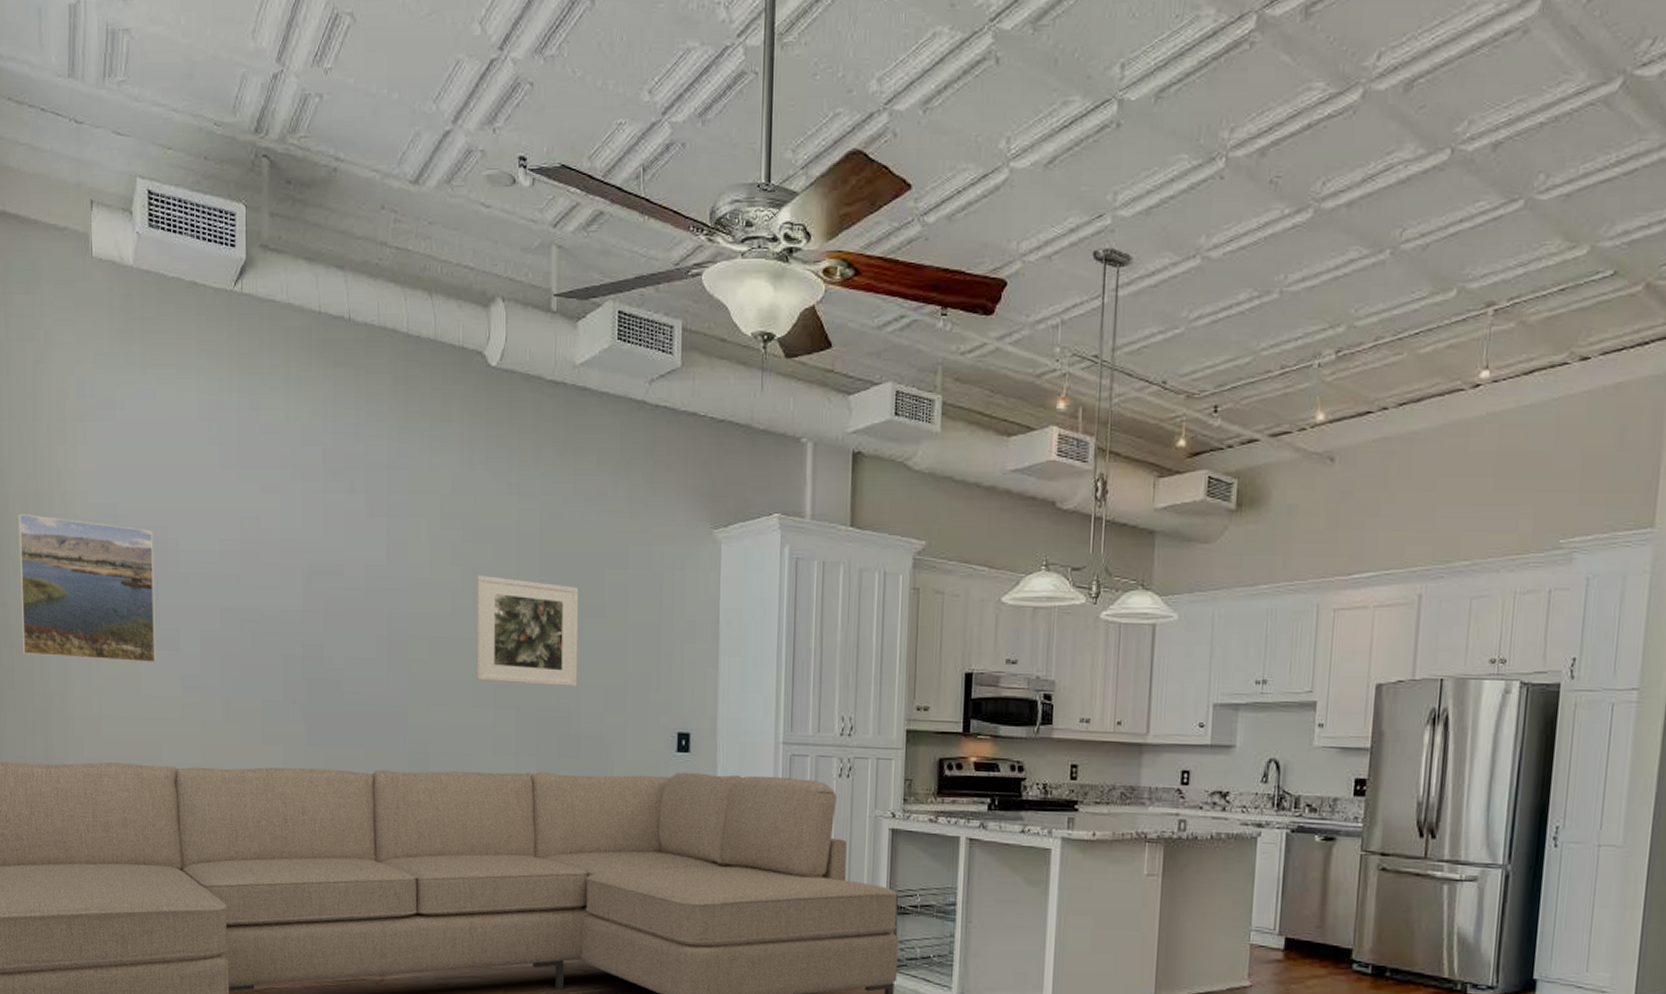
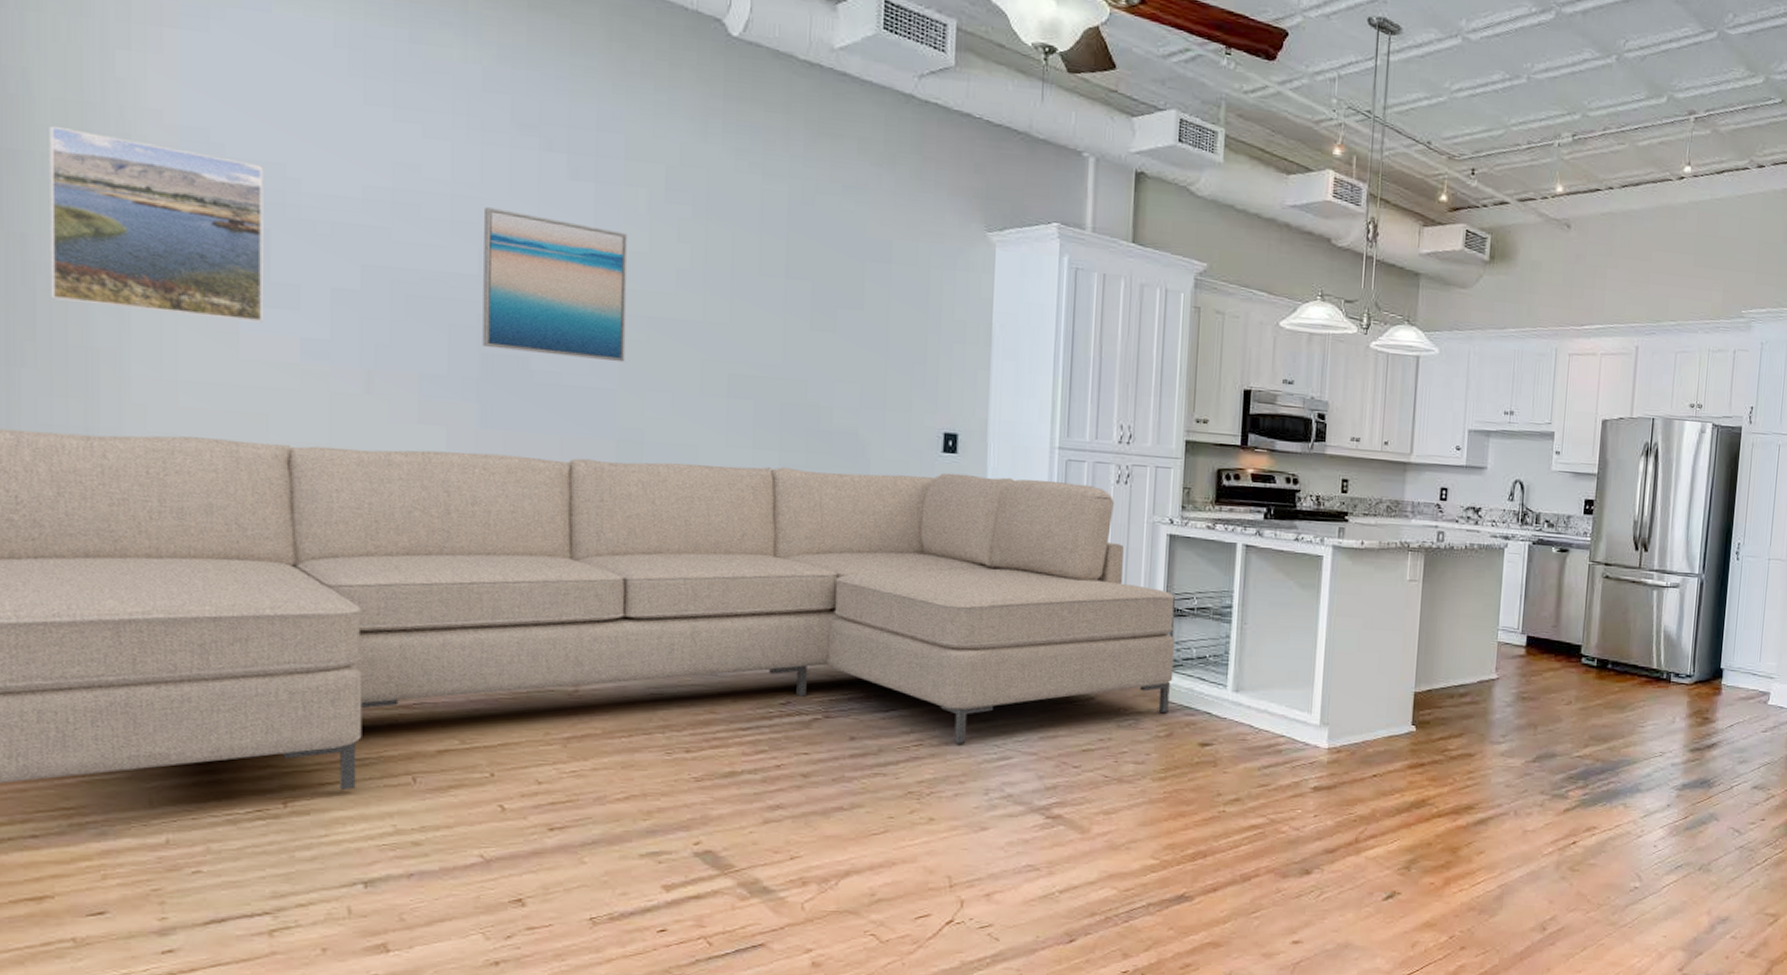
wall art: none [306,549,413,681] -> present [482,207,628,363]
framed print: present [476,576,579,688] -> none [706,255,833,381]

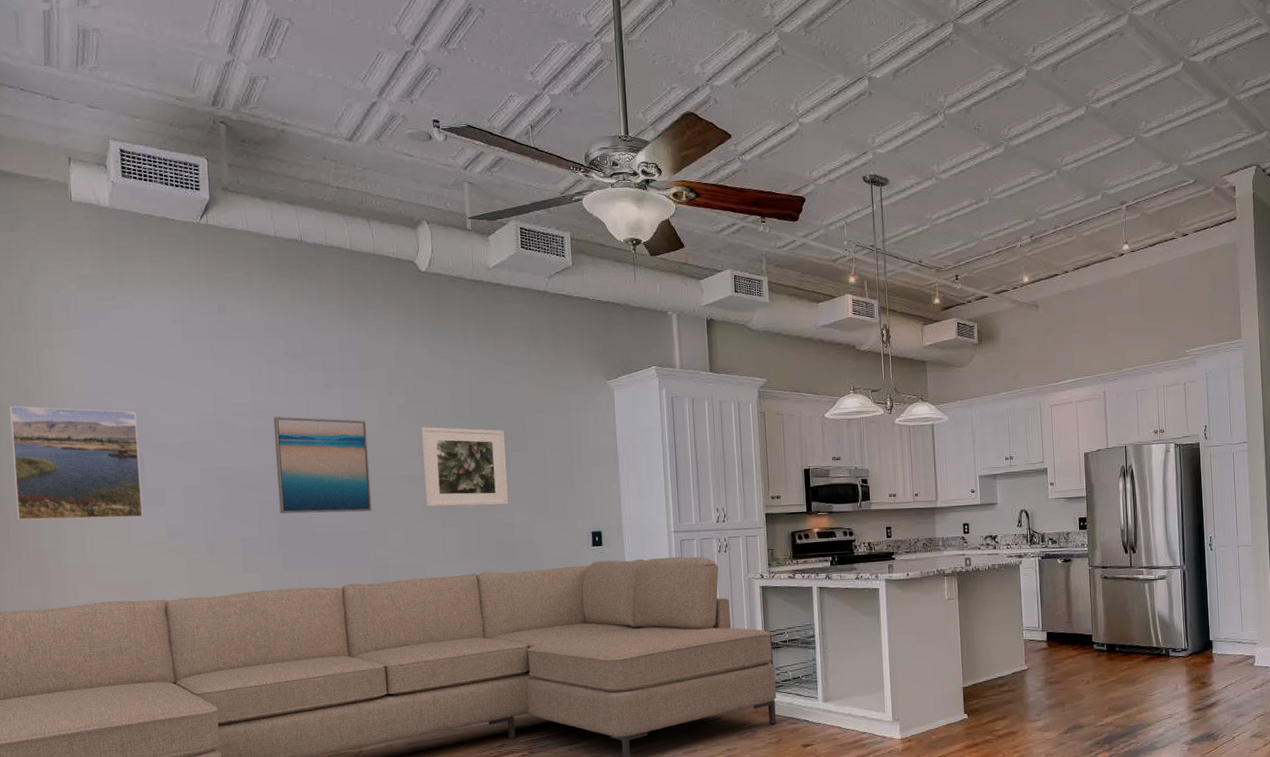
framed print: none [706,255,833,381] -> present [421,427,509,507]

